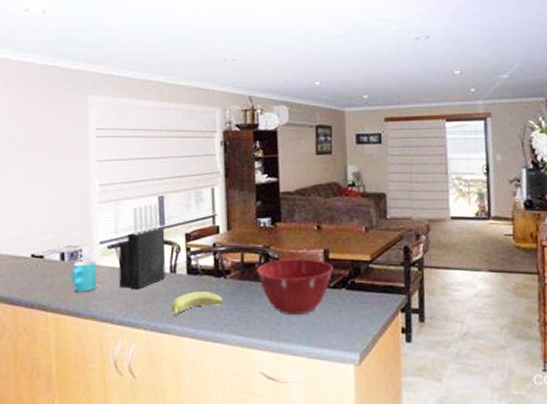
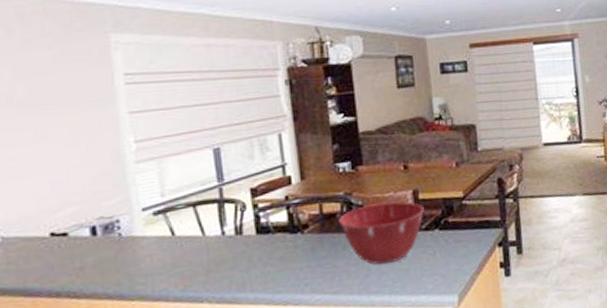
cup: present [70,260,97,292] -> none [107,230,143,271]
knife block: present [118,203,166,290] -> none [167,157,230,259]
banana: present [171,292,224,317] -> none [240,250,303,285]

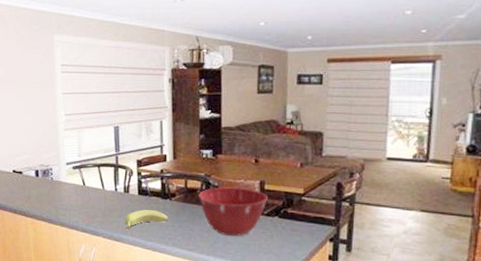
banana: none [240,250,303,285] -> present [125,210,169,230]

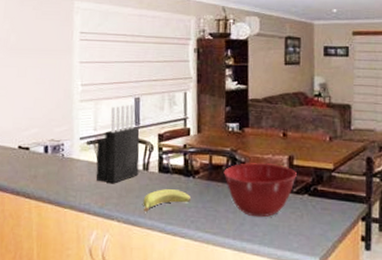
knife block: none [81,132,120,205] -> present [96,104,140,184]

